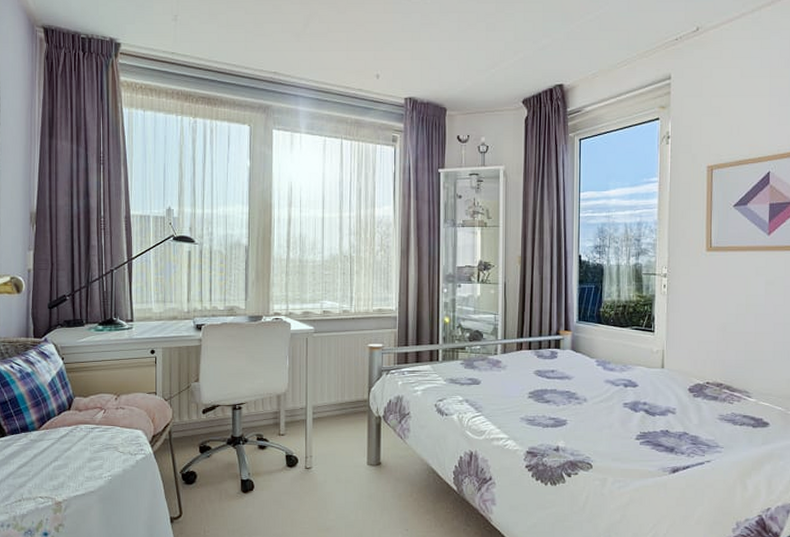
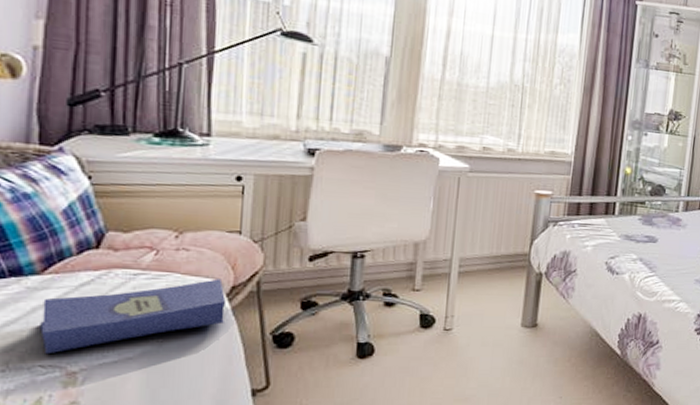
hardcover book: none [39,430,150,489] -> present [40,279,227,355]

